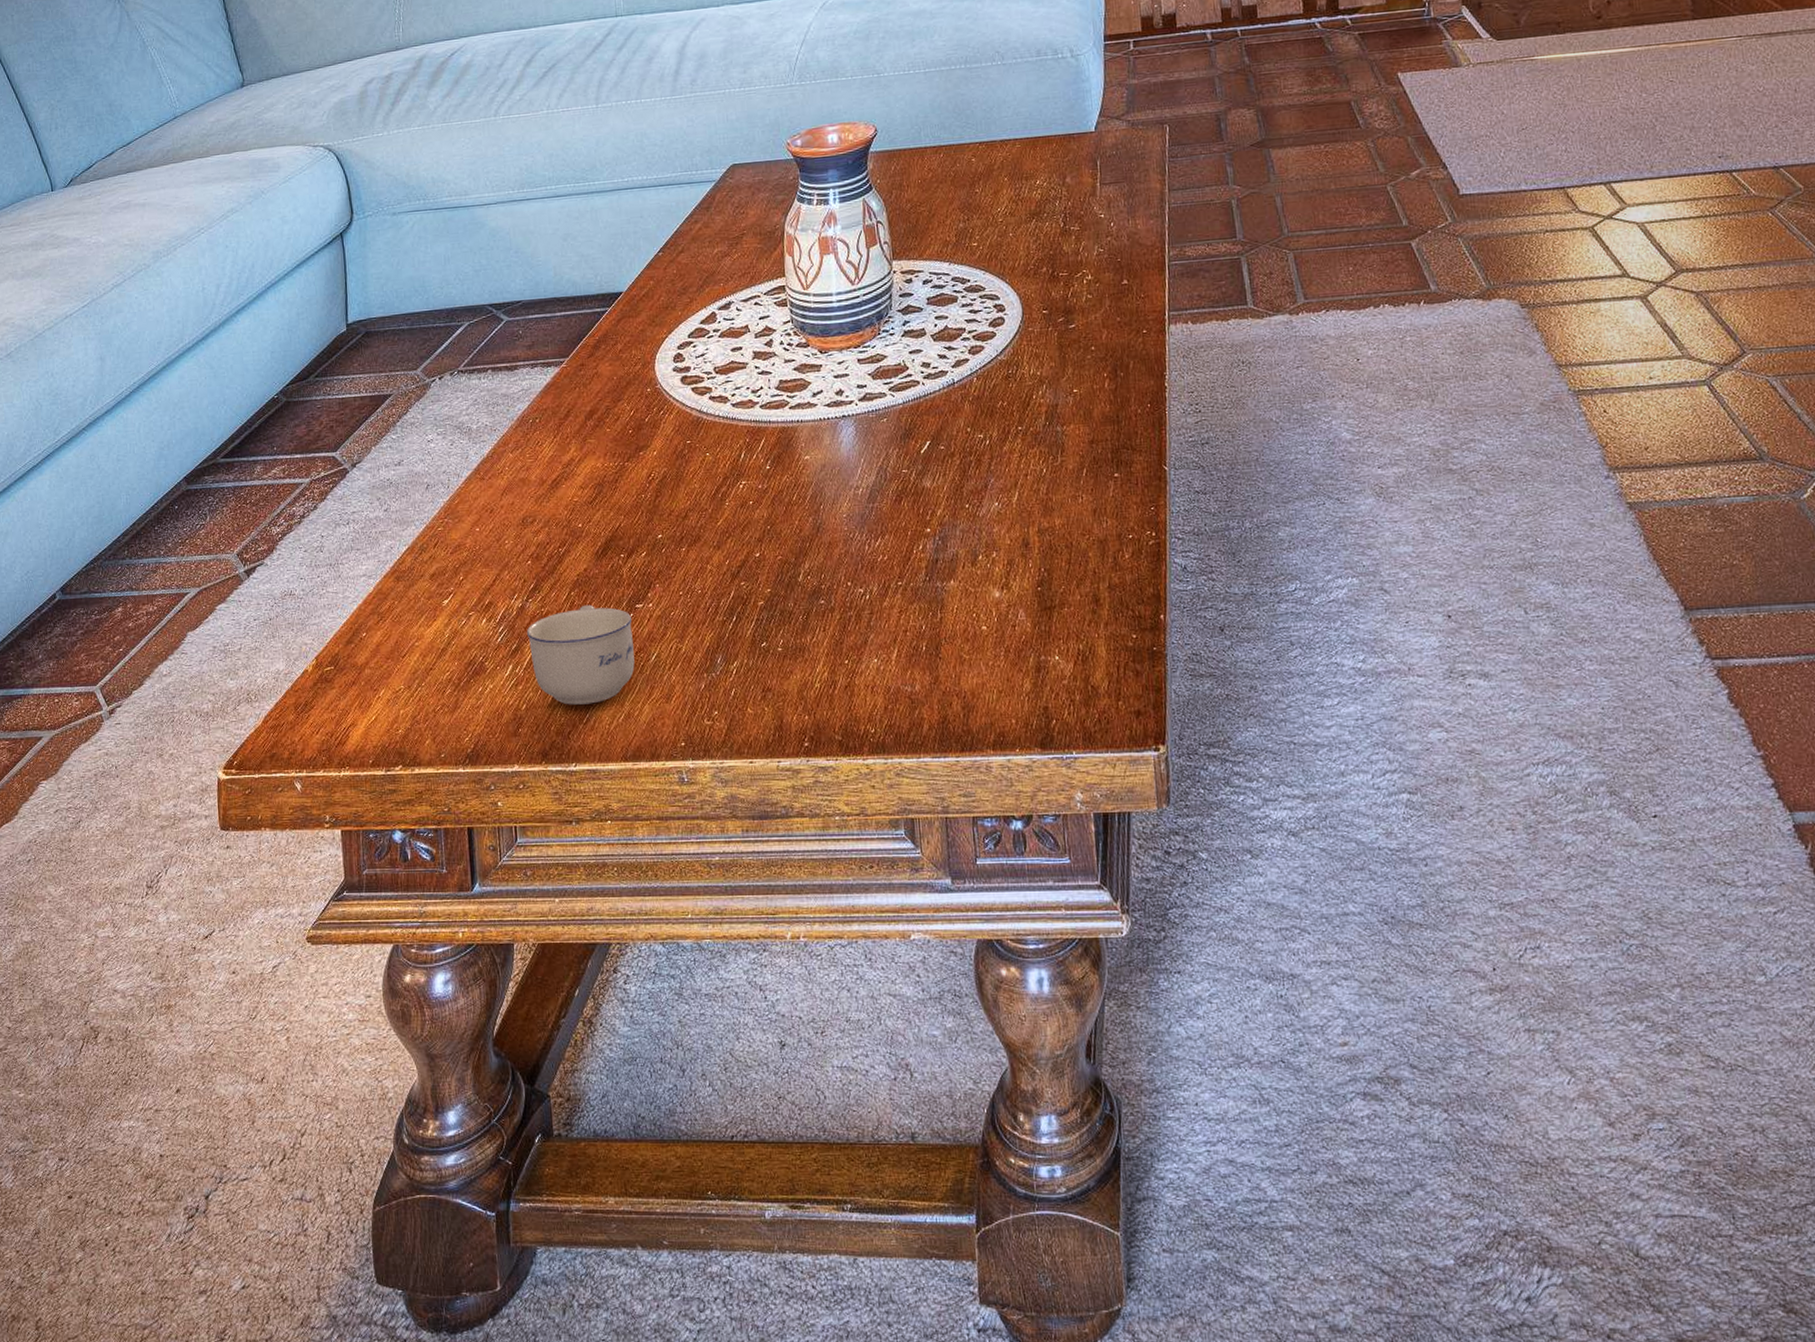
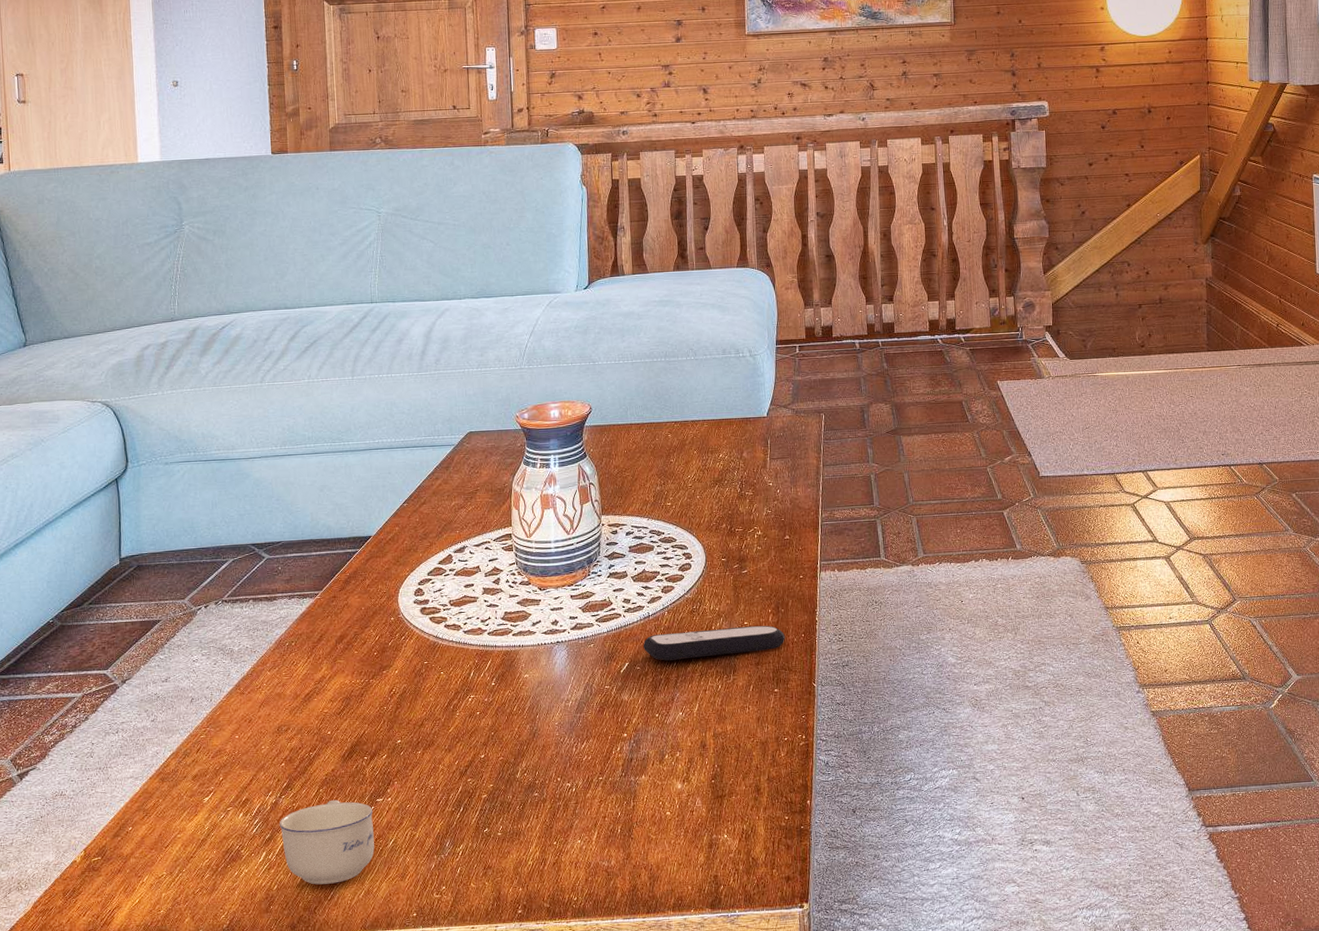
remote control: none [947,393,1126,439] -> present [643,625,785,661]

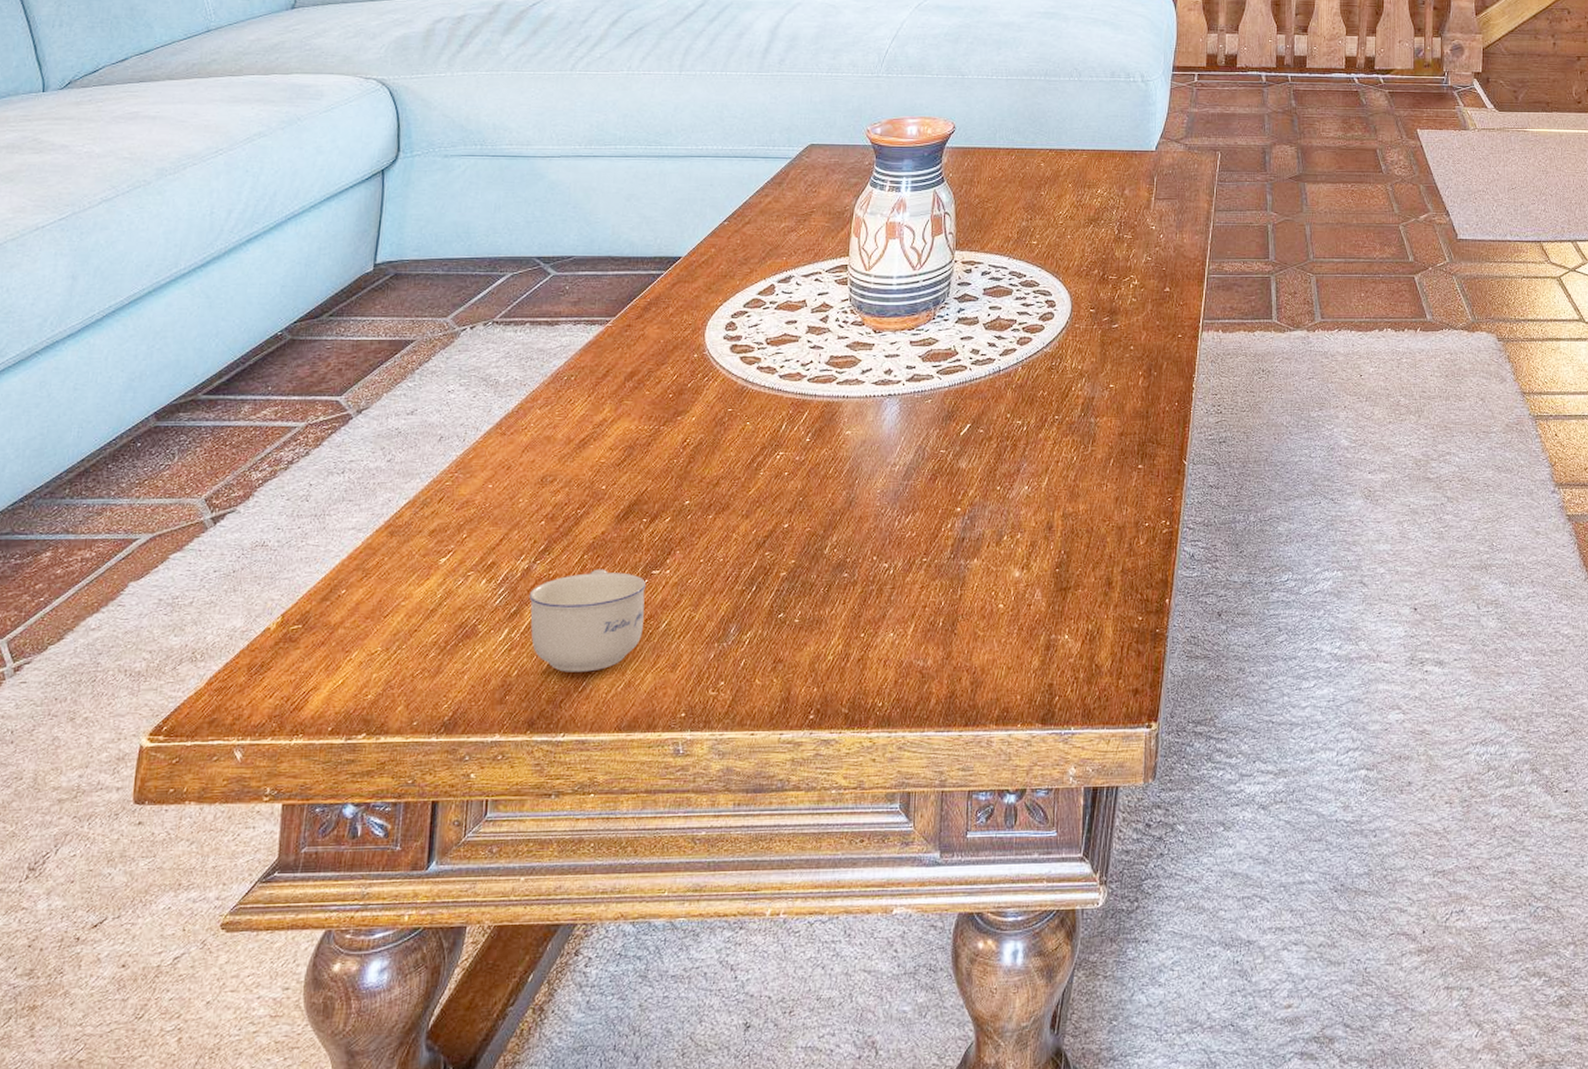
remote control: present [643,625,785,661] -> none [989,389,1156,424]

